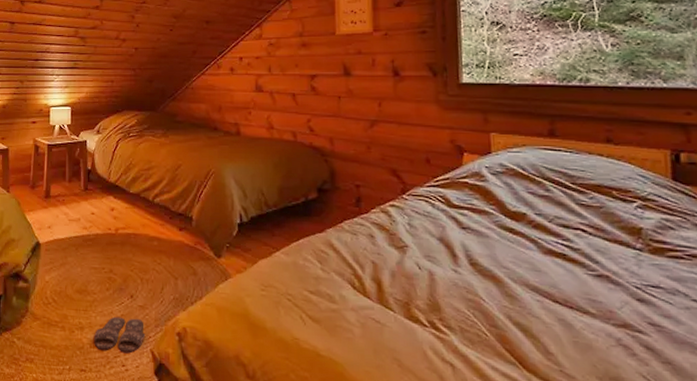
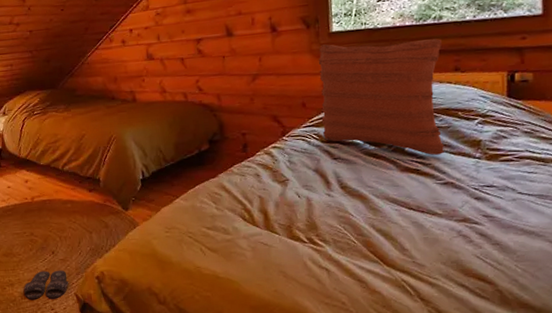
pillow: none [445,96,596,239] -> present [318,38,444,155]

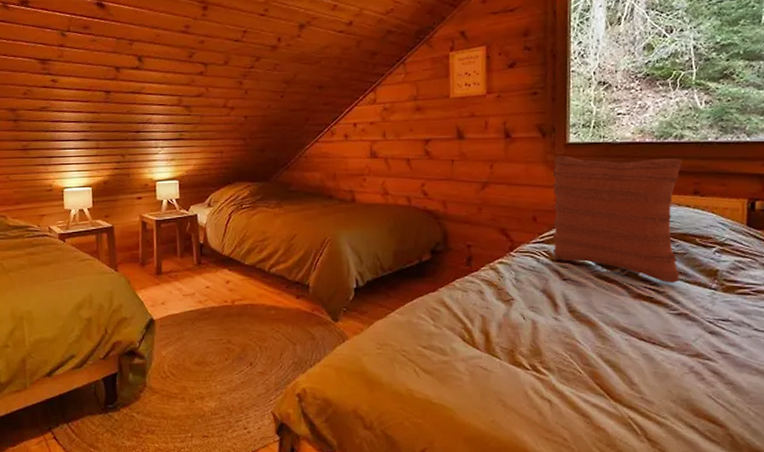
slippers: present [24,270,69,300] -> none [215,384,266,417]

